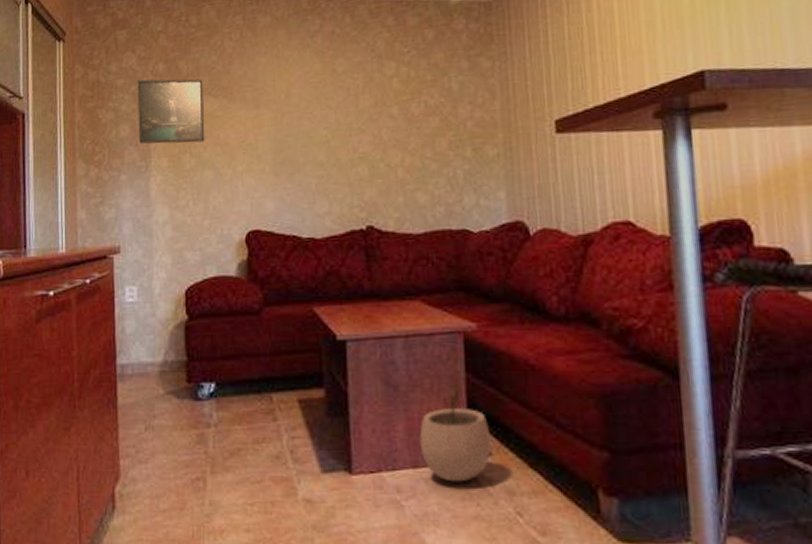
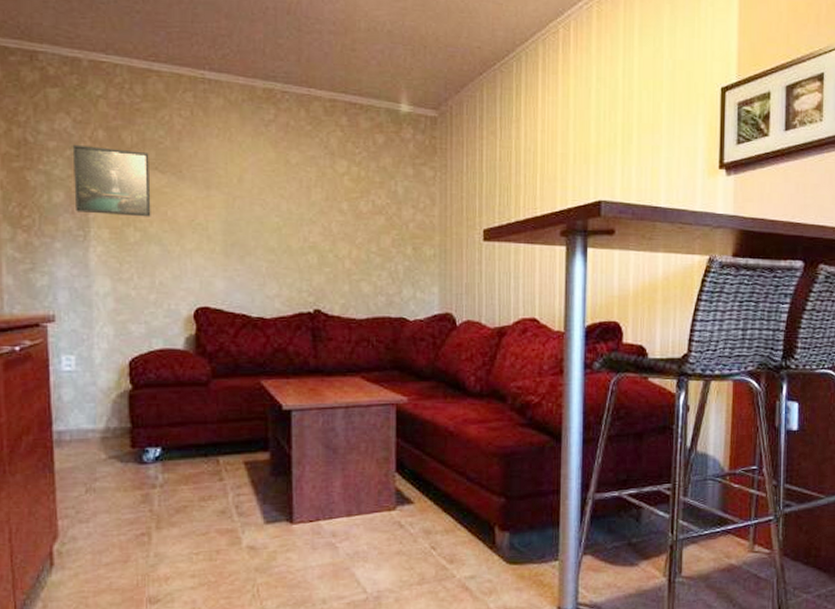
plant pot: present [419,390,492,483] -> none [354,452,414,526]

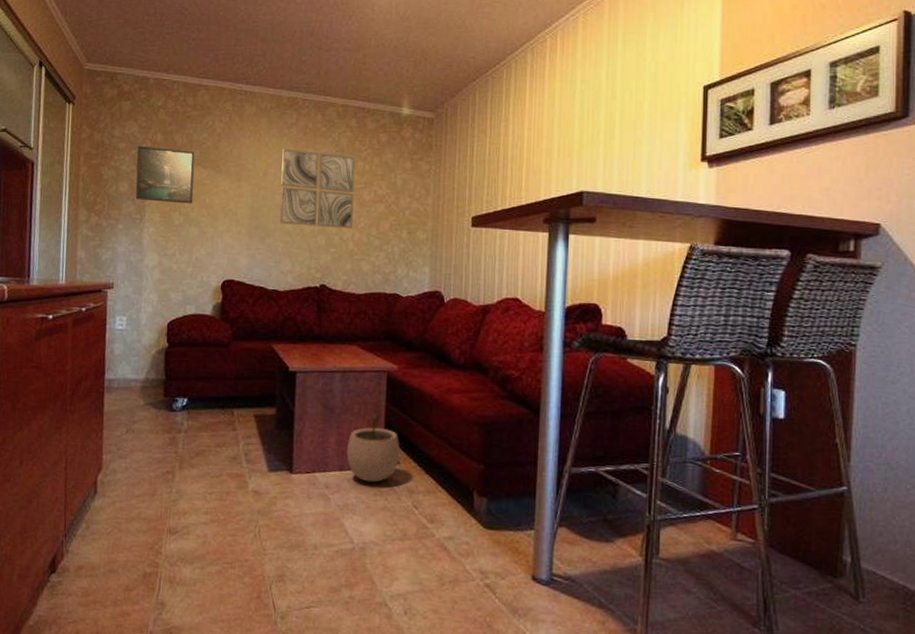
wall art: none [260,150,349,245] -> present [280,148,356,229]
plant pot: none [354,452,414,526] -> present [346,414,400,483]

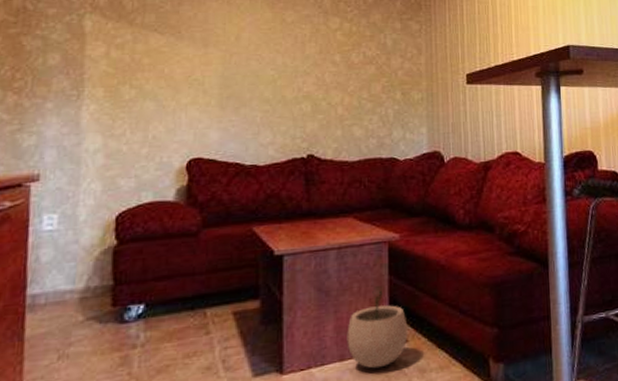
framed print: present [136,145,195,204] -> none [71,11,149,75]
wall art: present [280,148,356,229] -> none [256,11,341,93]

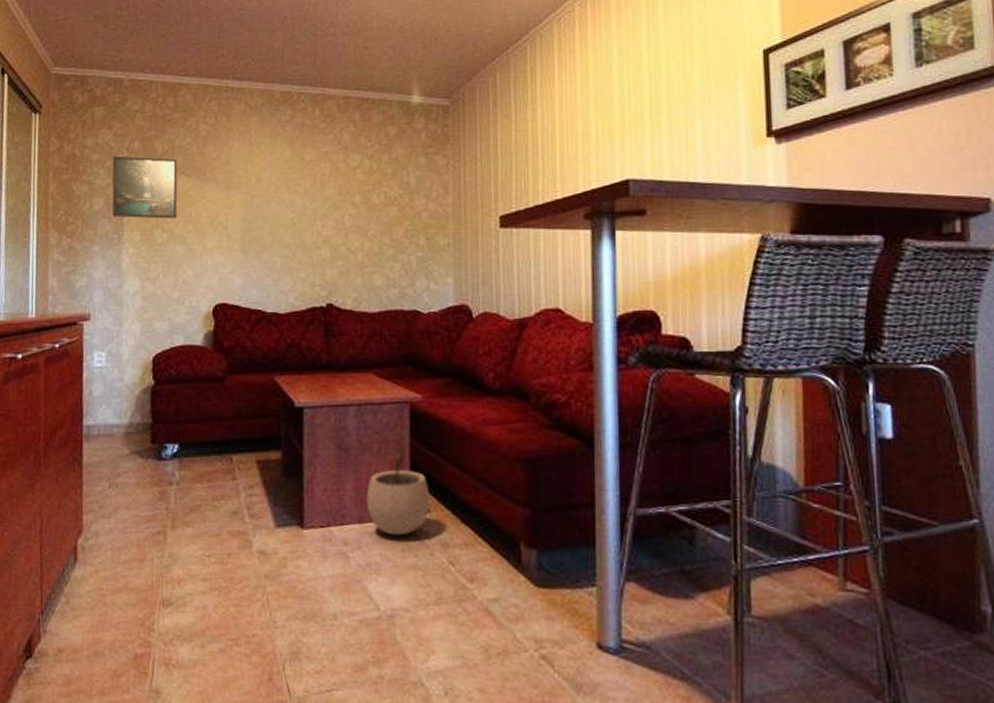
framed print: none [71,11,149,75] -> present [112,155,178,219]

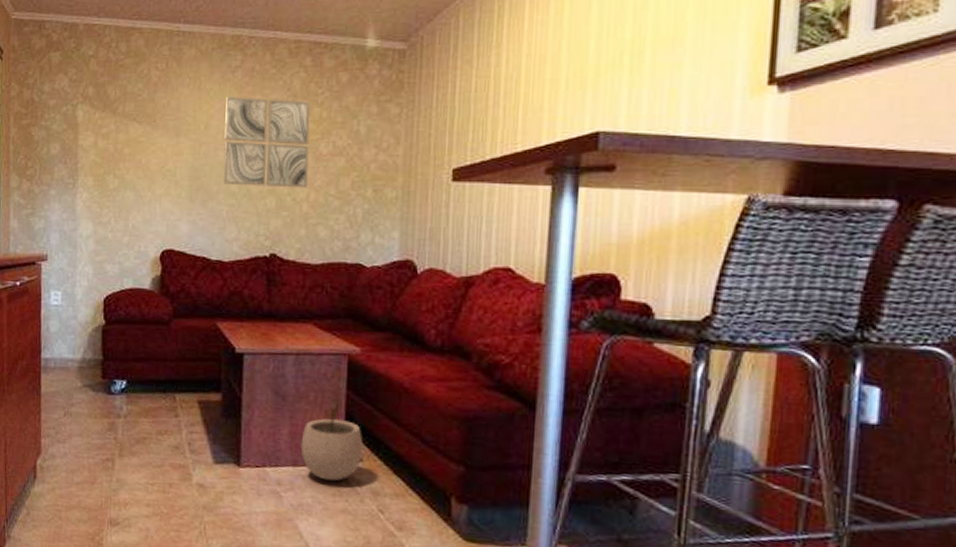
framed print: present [112,155,178,219] -> none [67,101,129,165]
wall art: none [276,149,361,238] -> present [223,96,311,188]

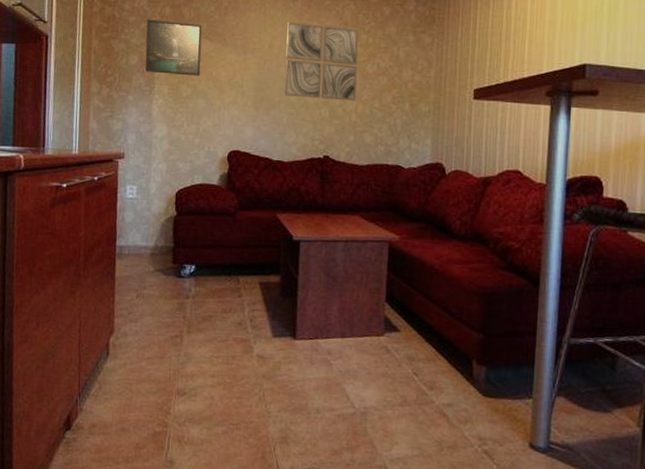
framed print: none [67,101,129,165] -> present [145,19,202,76]
plant pot: present [300,403,363,482] -> none [348,283,401,350]

